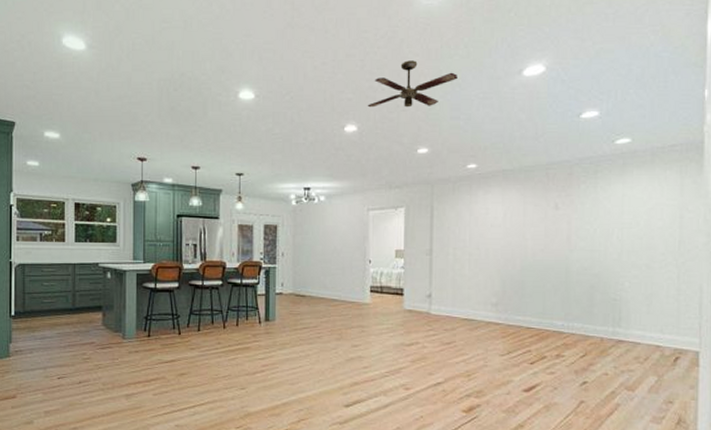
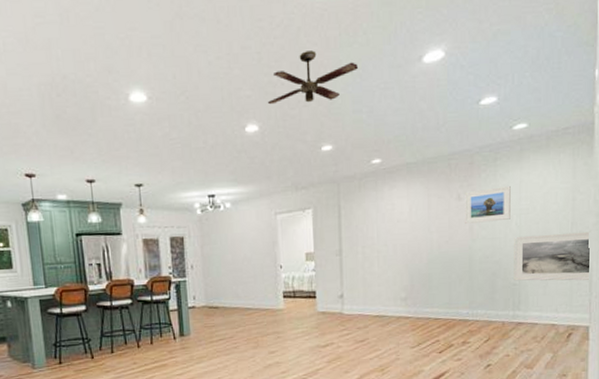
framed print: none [562,199,612,234] -> present [465,186,511,224]
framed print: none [614,250,701,302] -> present [514,231,591,281]

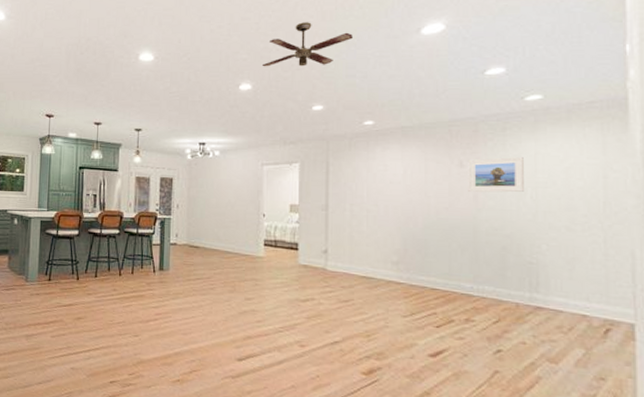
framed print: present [514,231,591,281] -> none [529,210,631,269]

